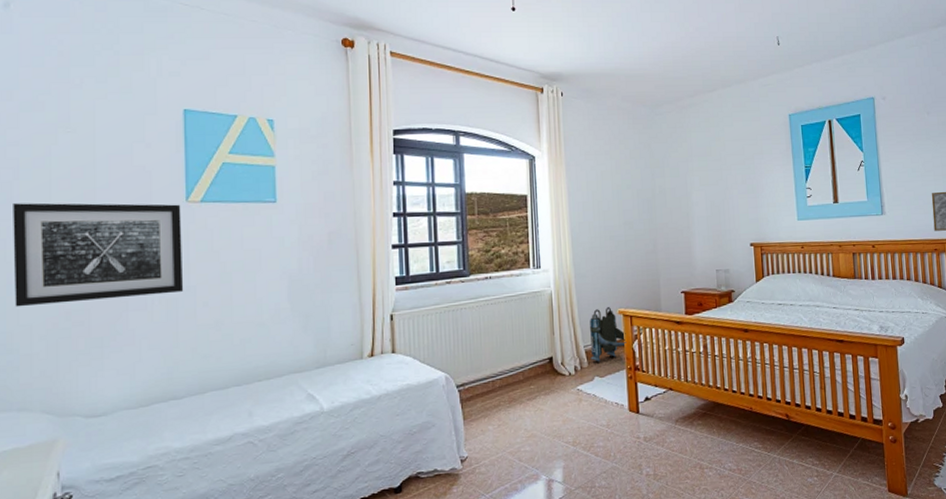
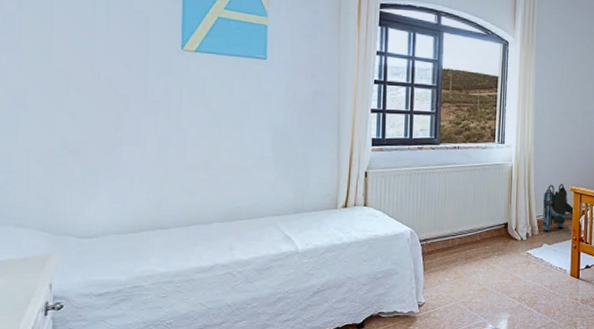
wall art: present [13,203,184,307] -> none [14,34,177,133]

